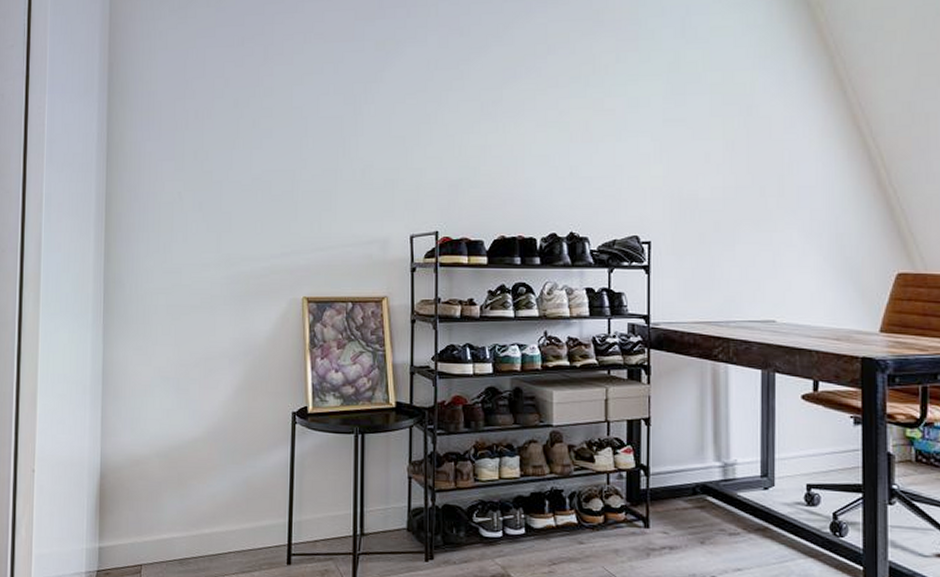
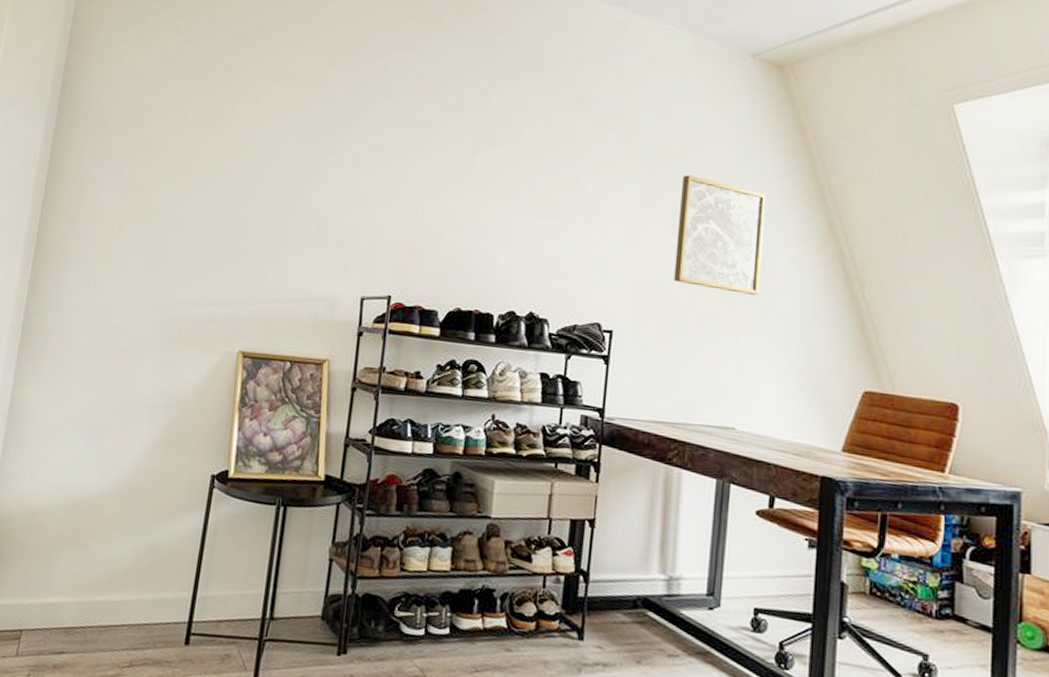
wall art: none [704,84,789,193] -> present [673,175,766,295]

